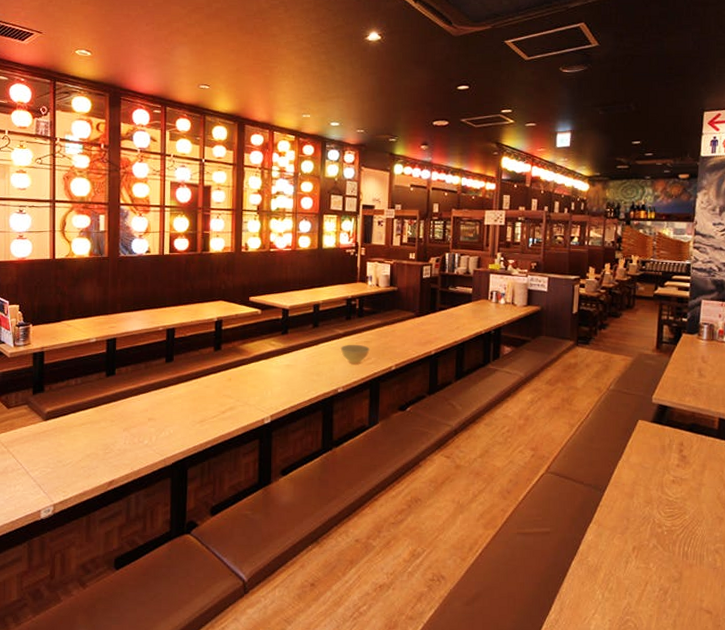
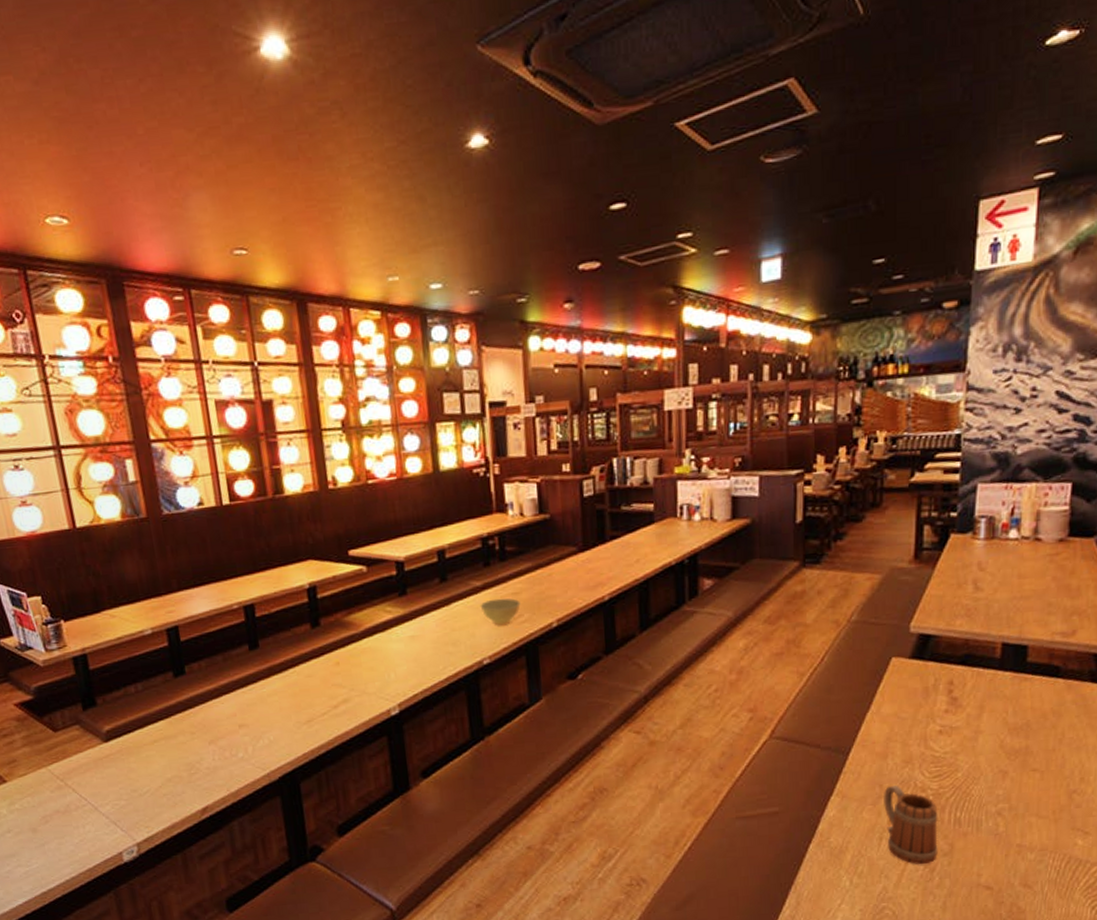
beer mug: none [629,520,671,588] -> present [882,786,938,865]

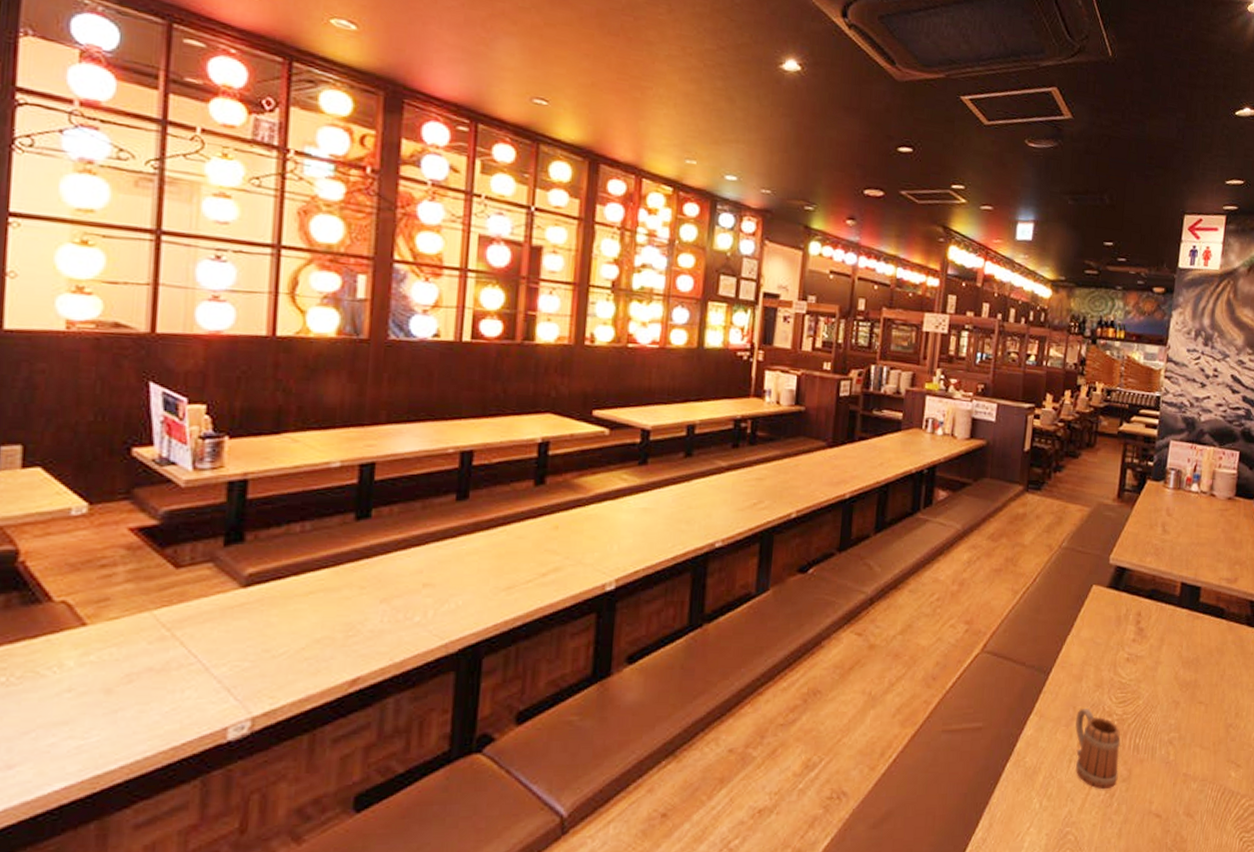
bowl: present [480,598,521,626] -> none [721,481,763,510]

